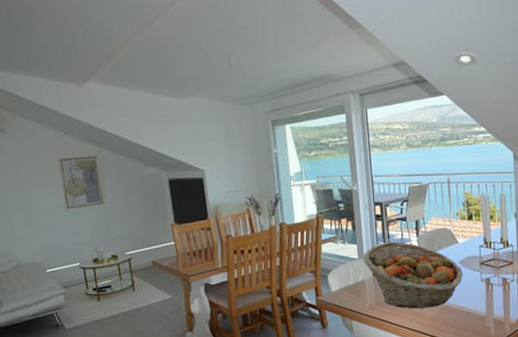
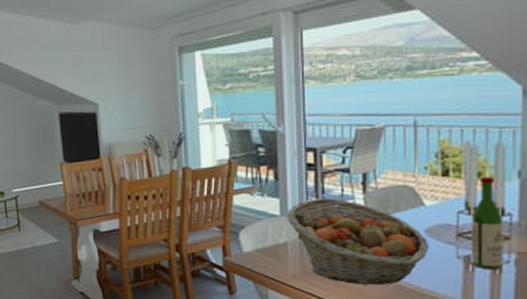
wine bottle: none [489,218,510,288] -> present [470,177,504,271]

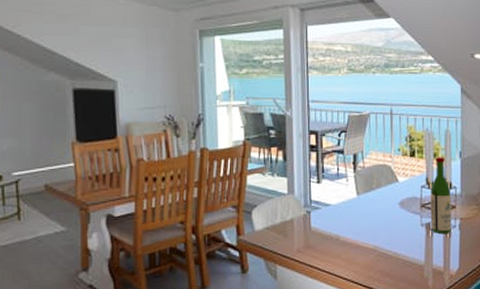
fruit basket: present [286,197,429,285] -> none [293,176,402,254]

